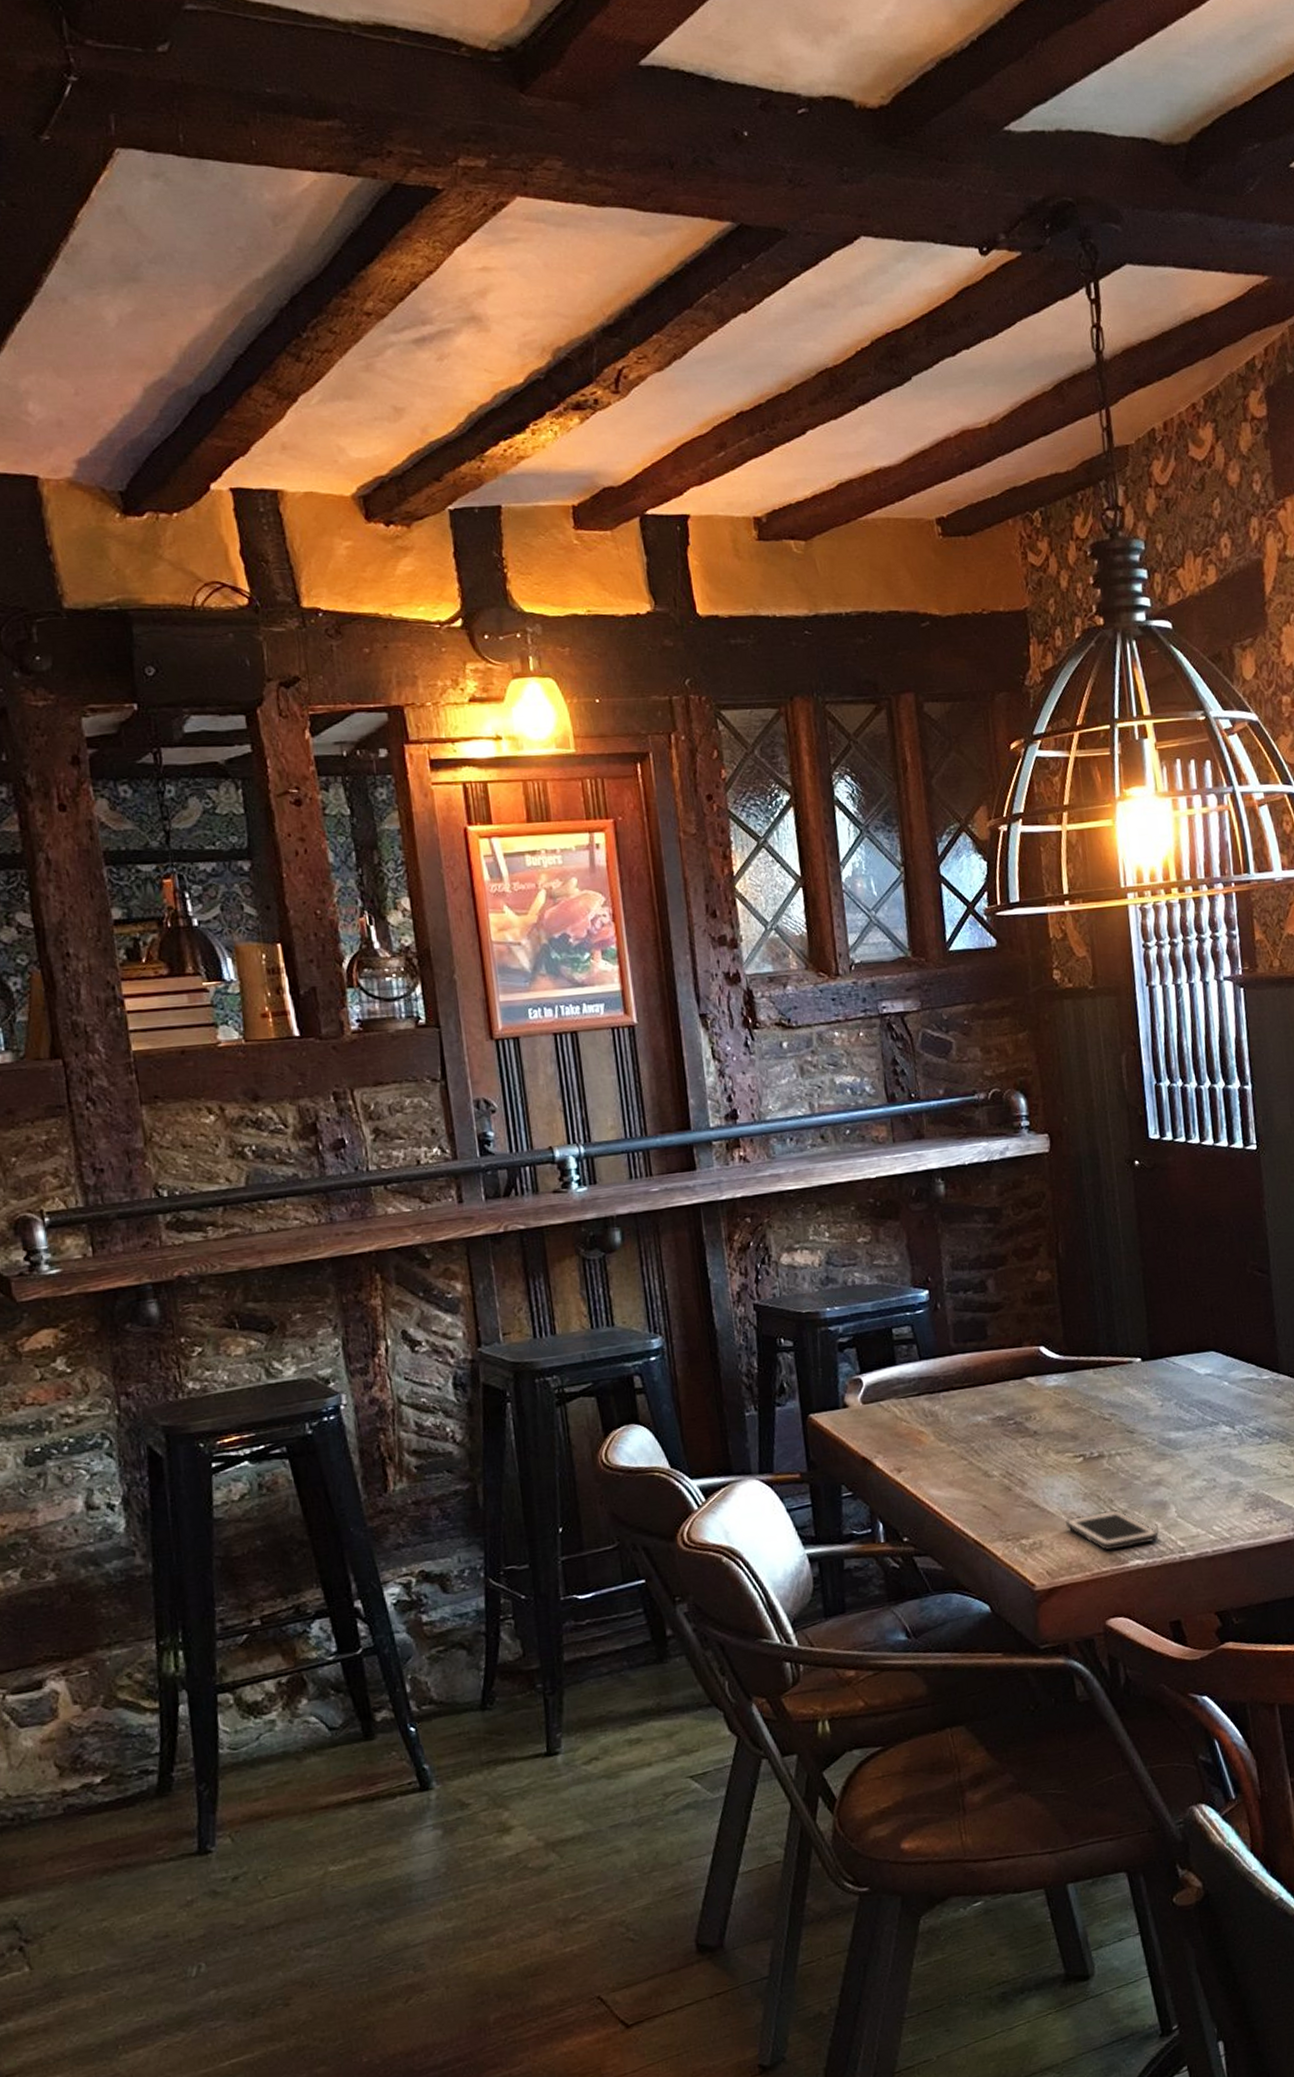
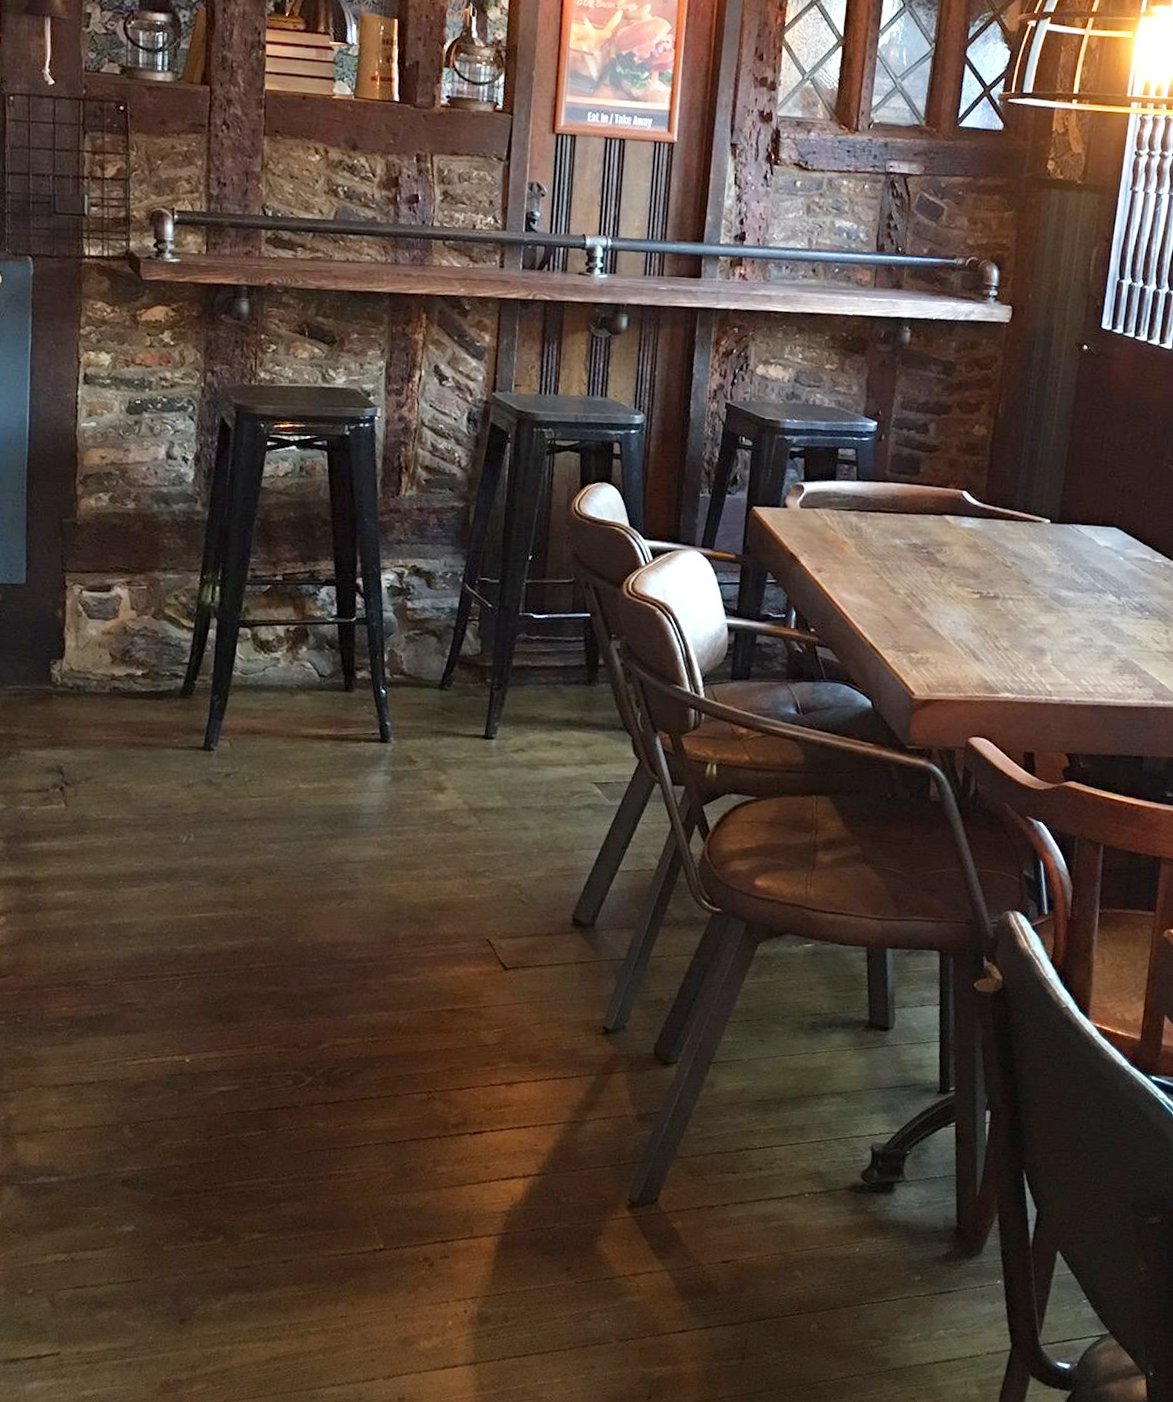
cell phone: present [1065,1510,1159,1551] -> none [952,644,1031,681]

